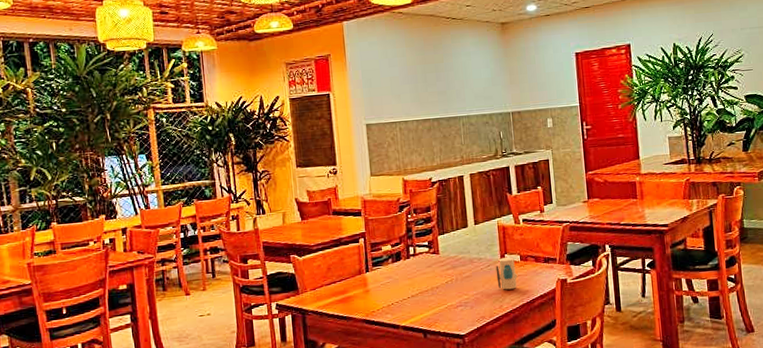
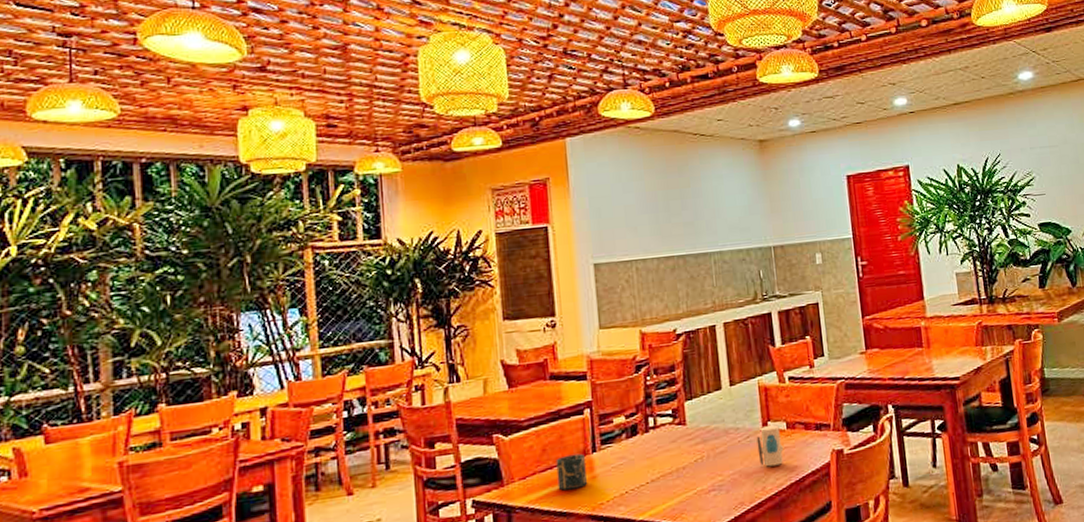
cup: none [338,272,363,300] -> present [556,453,588,491]

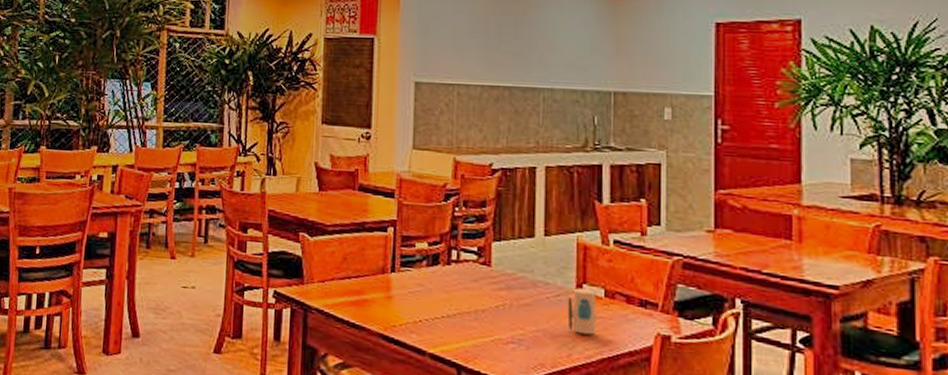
cup: present [556,453,588,491] -> none [354,268,383,305]

